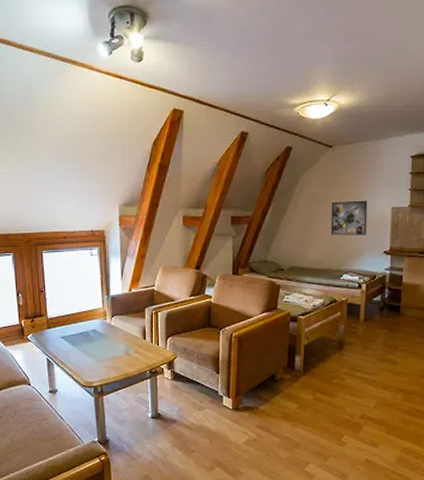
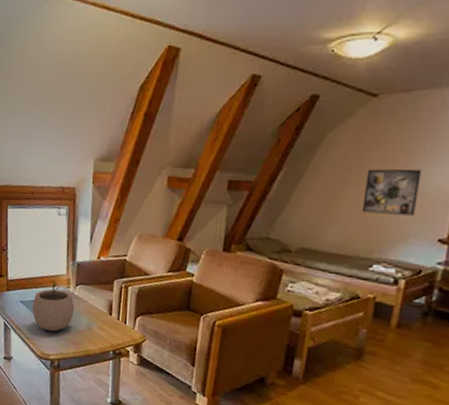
plant pot: none [73,314,112,361] -> present [32,279,75,332]

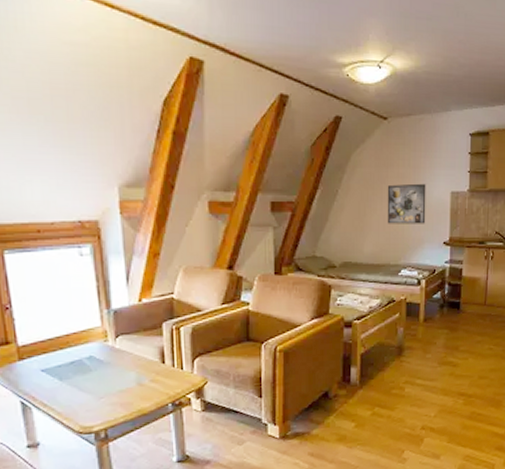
plant pot: present [32,279,75,332] -> none [59,335,118,399]

